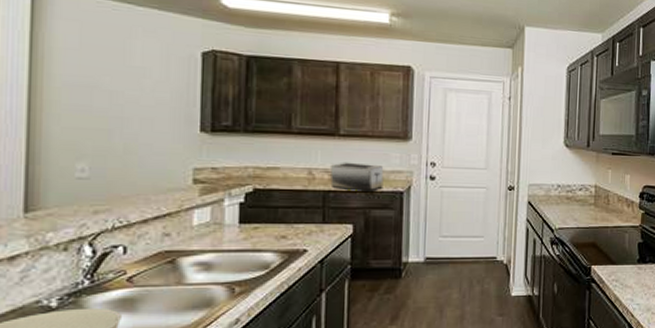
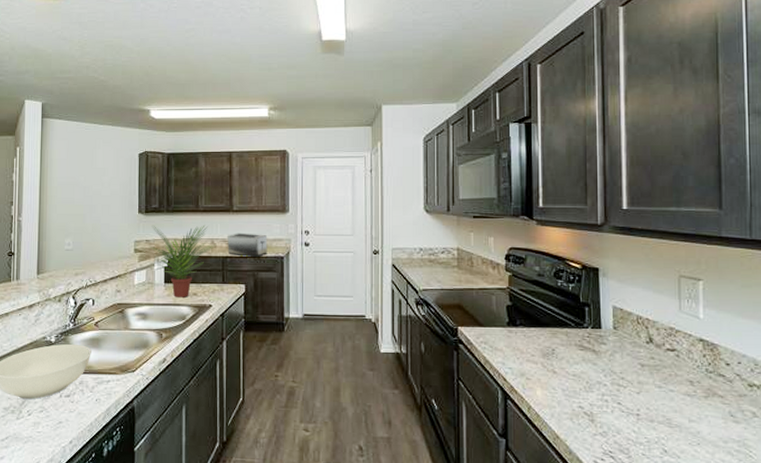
potted plant: none [214,148,315,241] -> present [148,225,216,298]

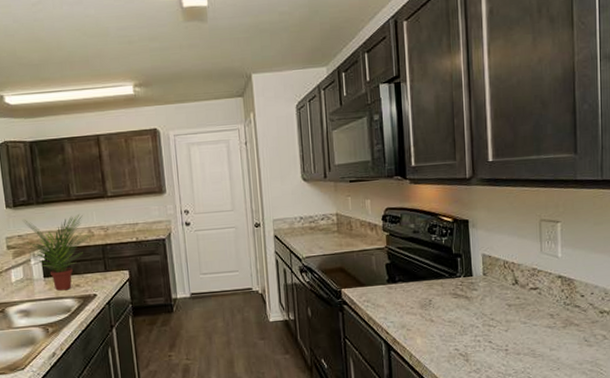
toaster: present [226,233,268,257] -> none [104,218,148,242]

